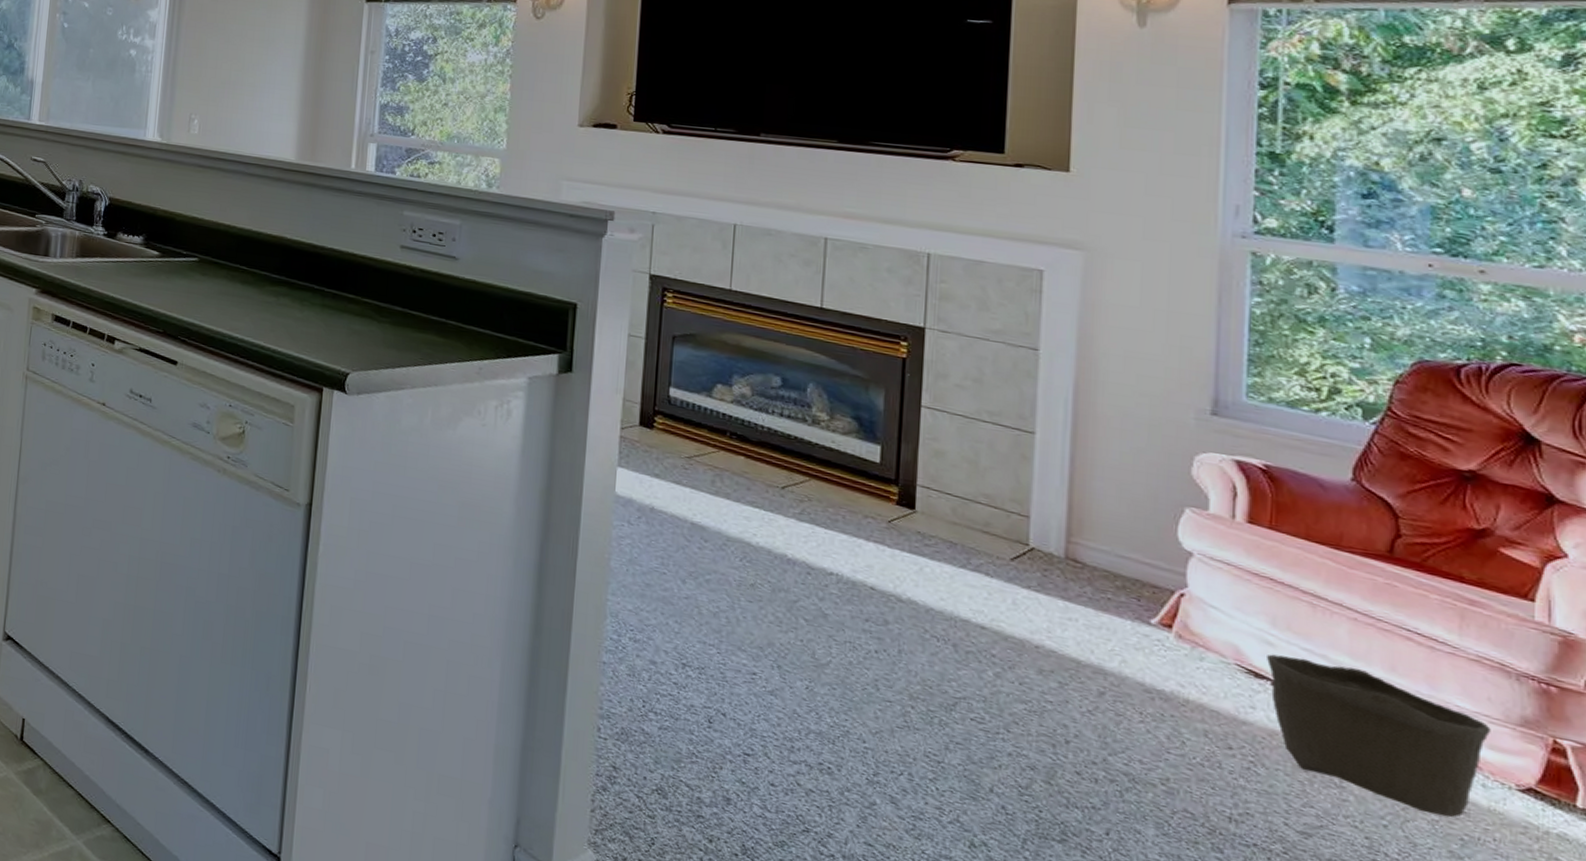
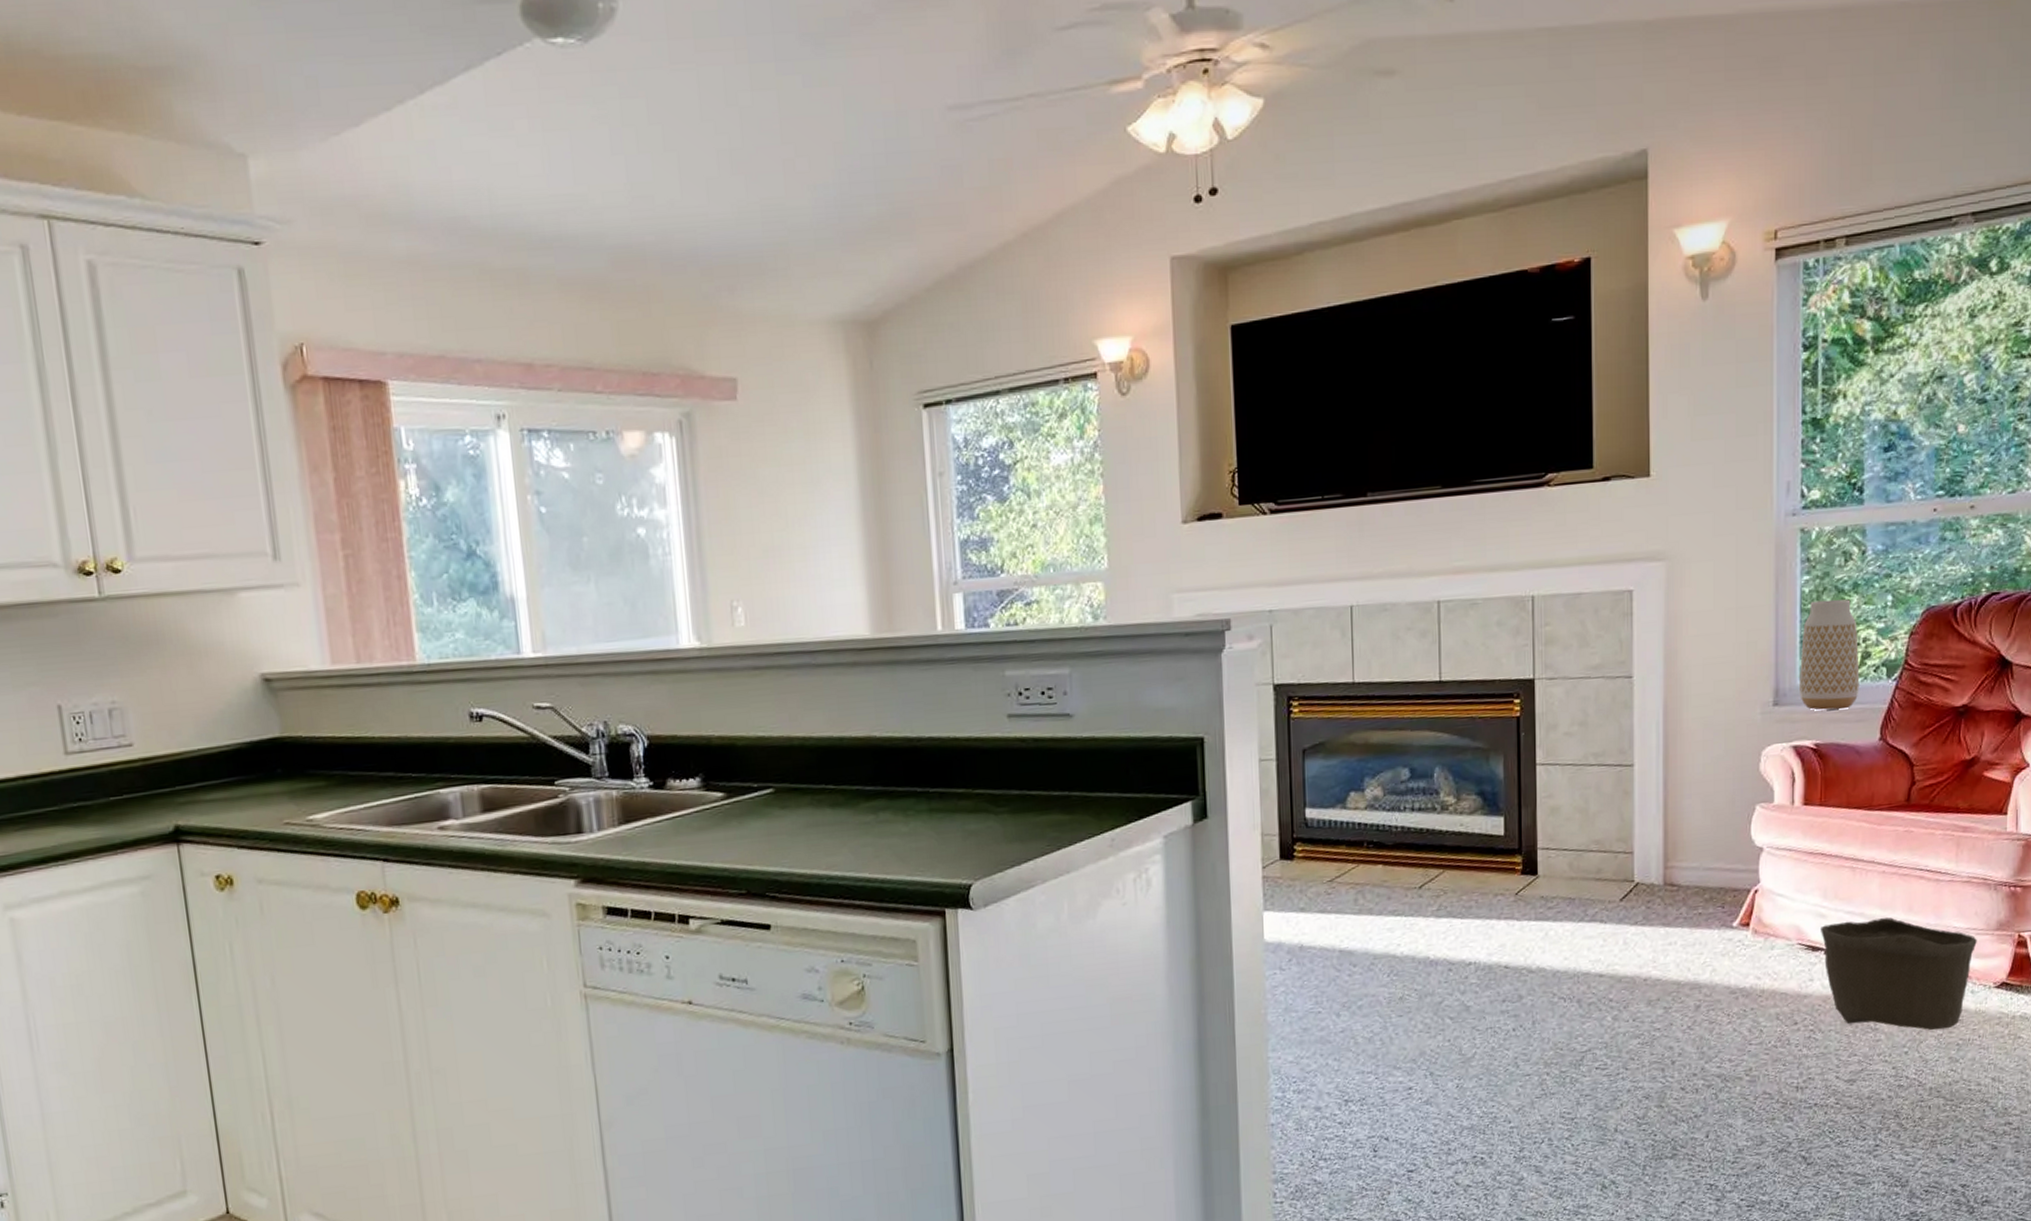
vase: none [1246,323,1326,439] -> present [1800,599,1860,711]

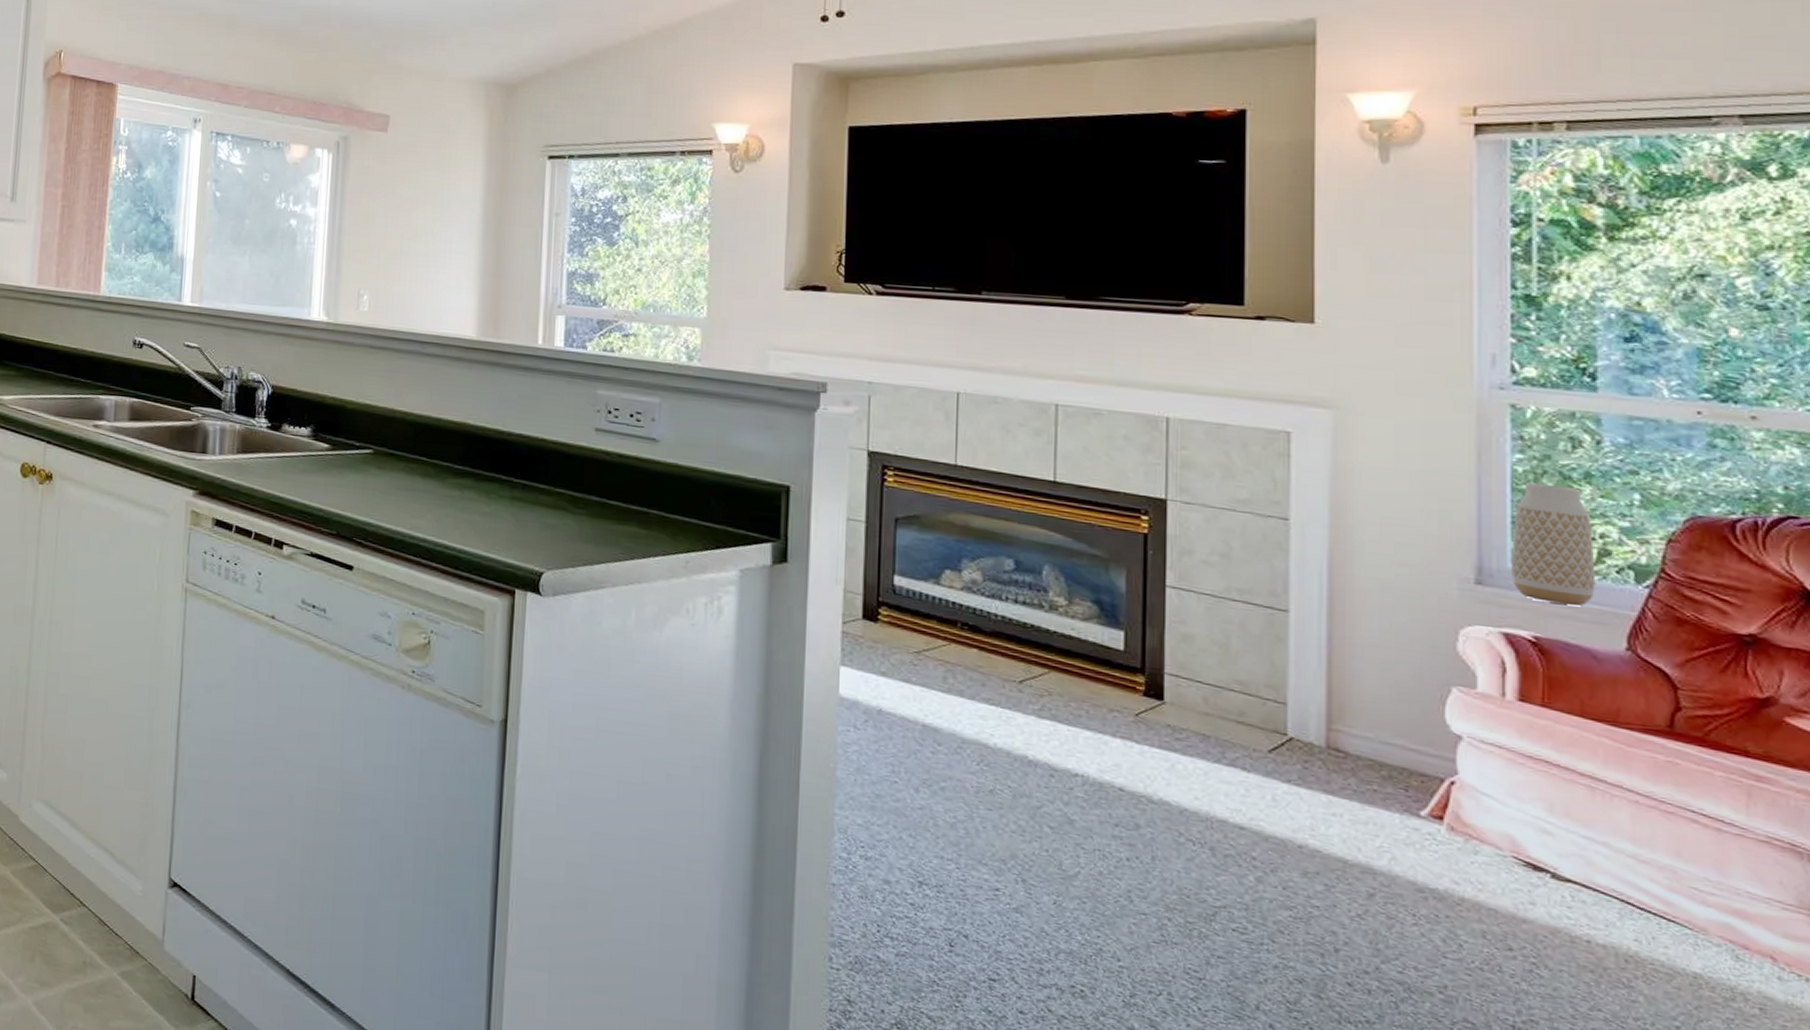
basket: present [1821,917,1977,1031] -> none [1545,844,1784,1015]

